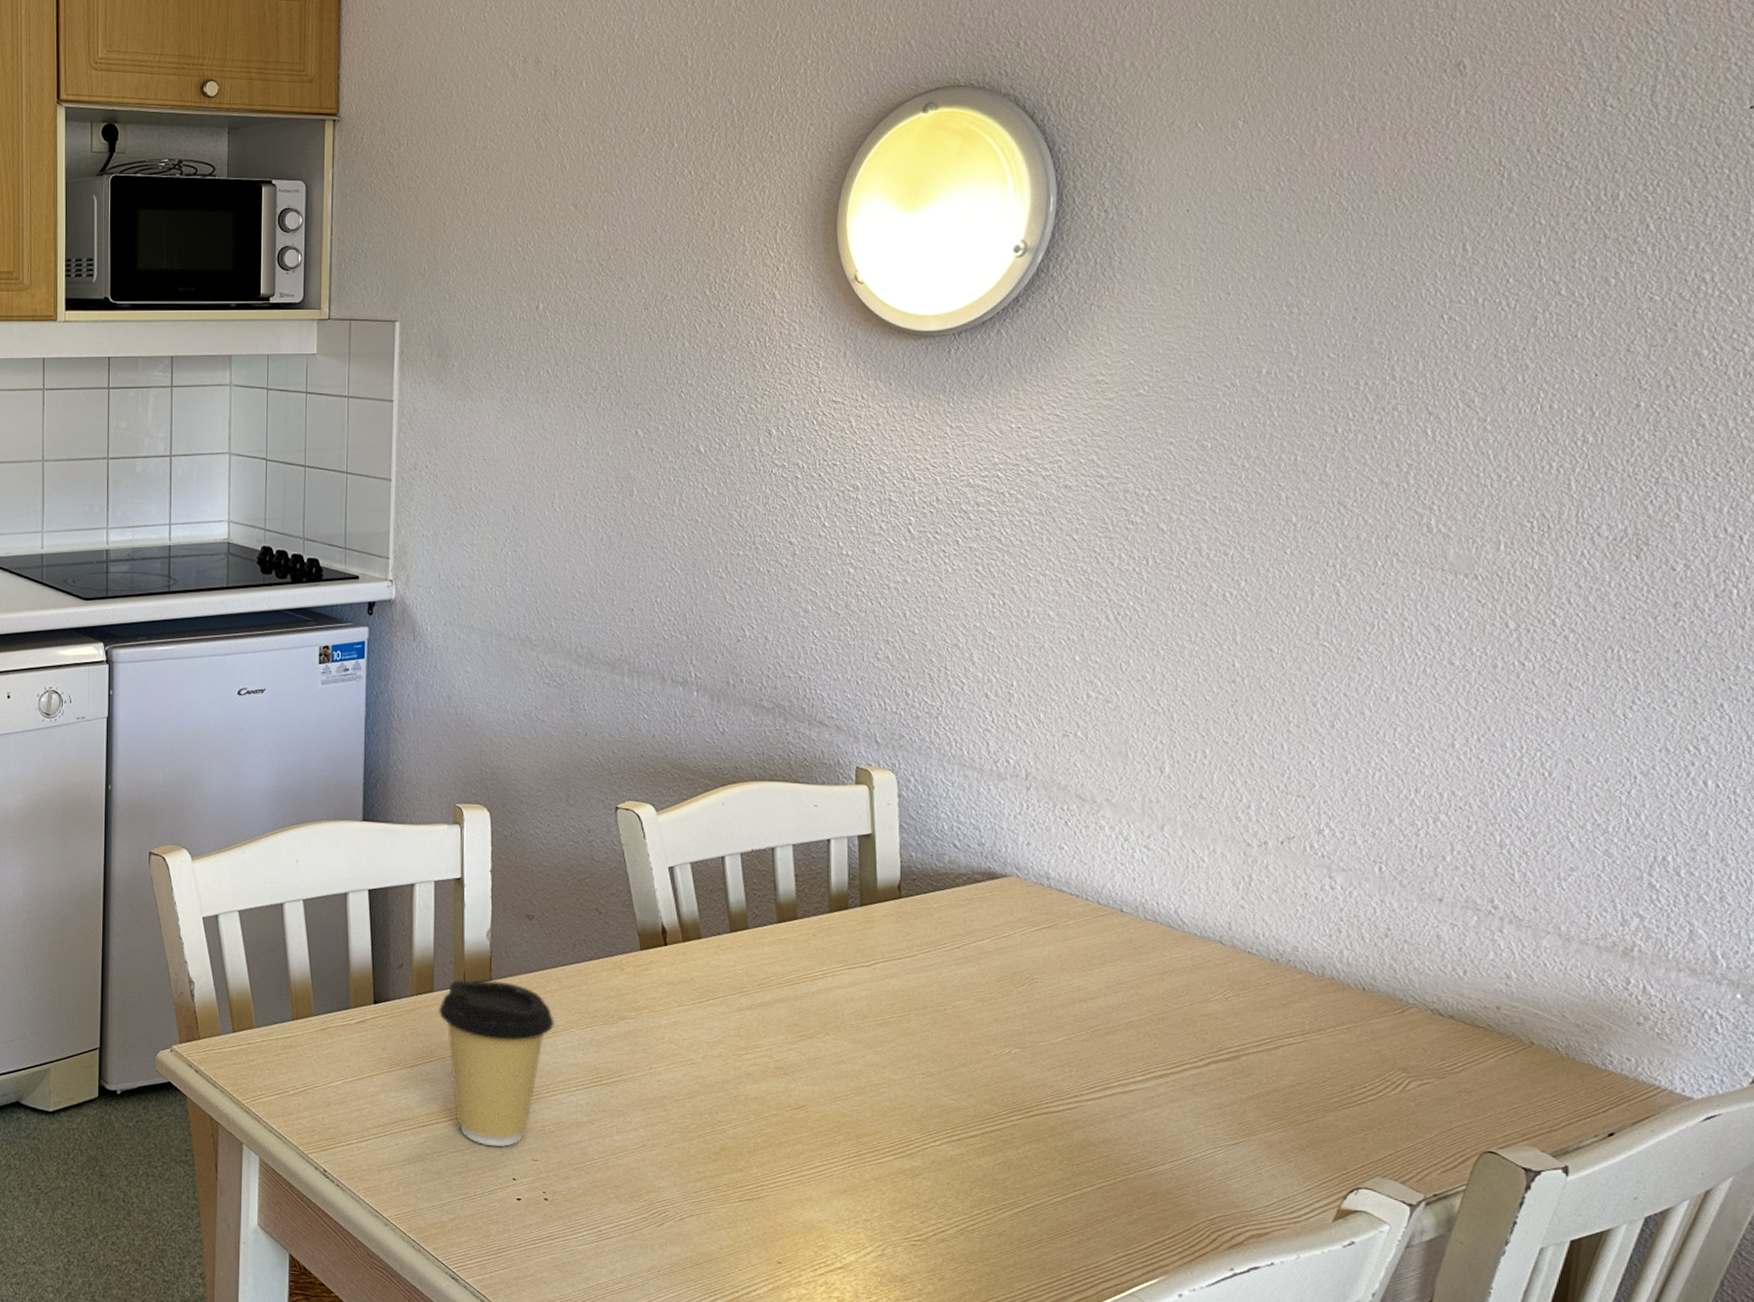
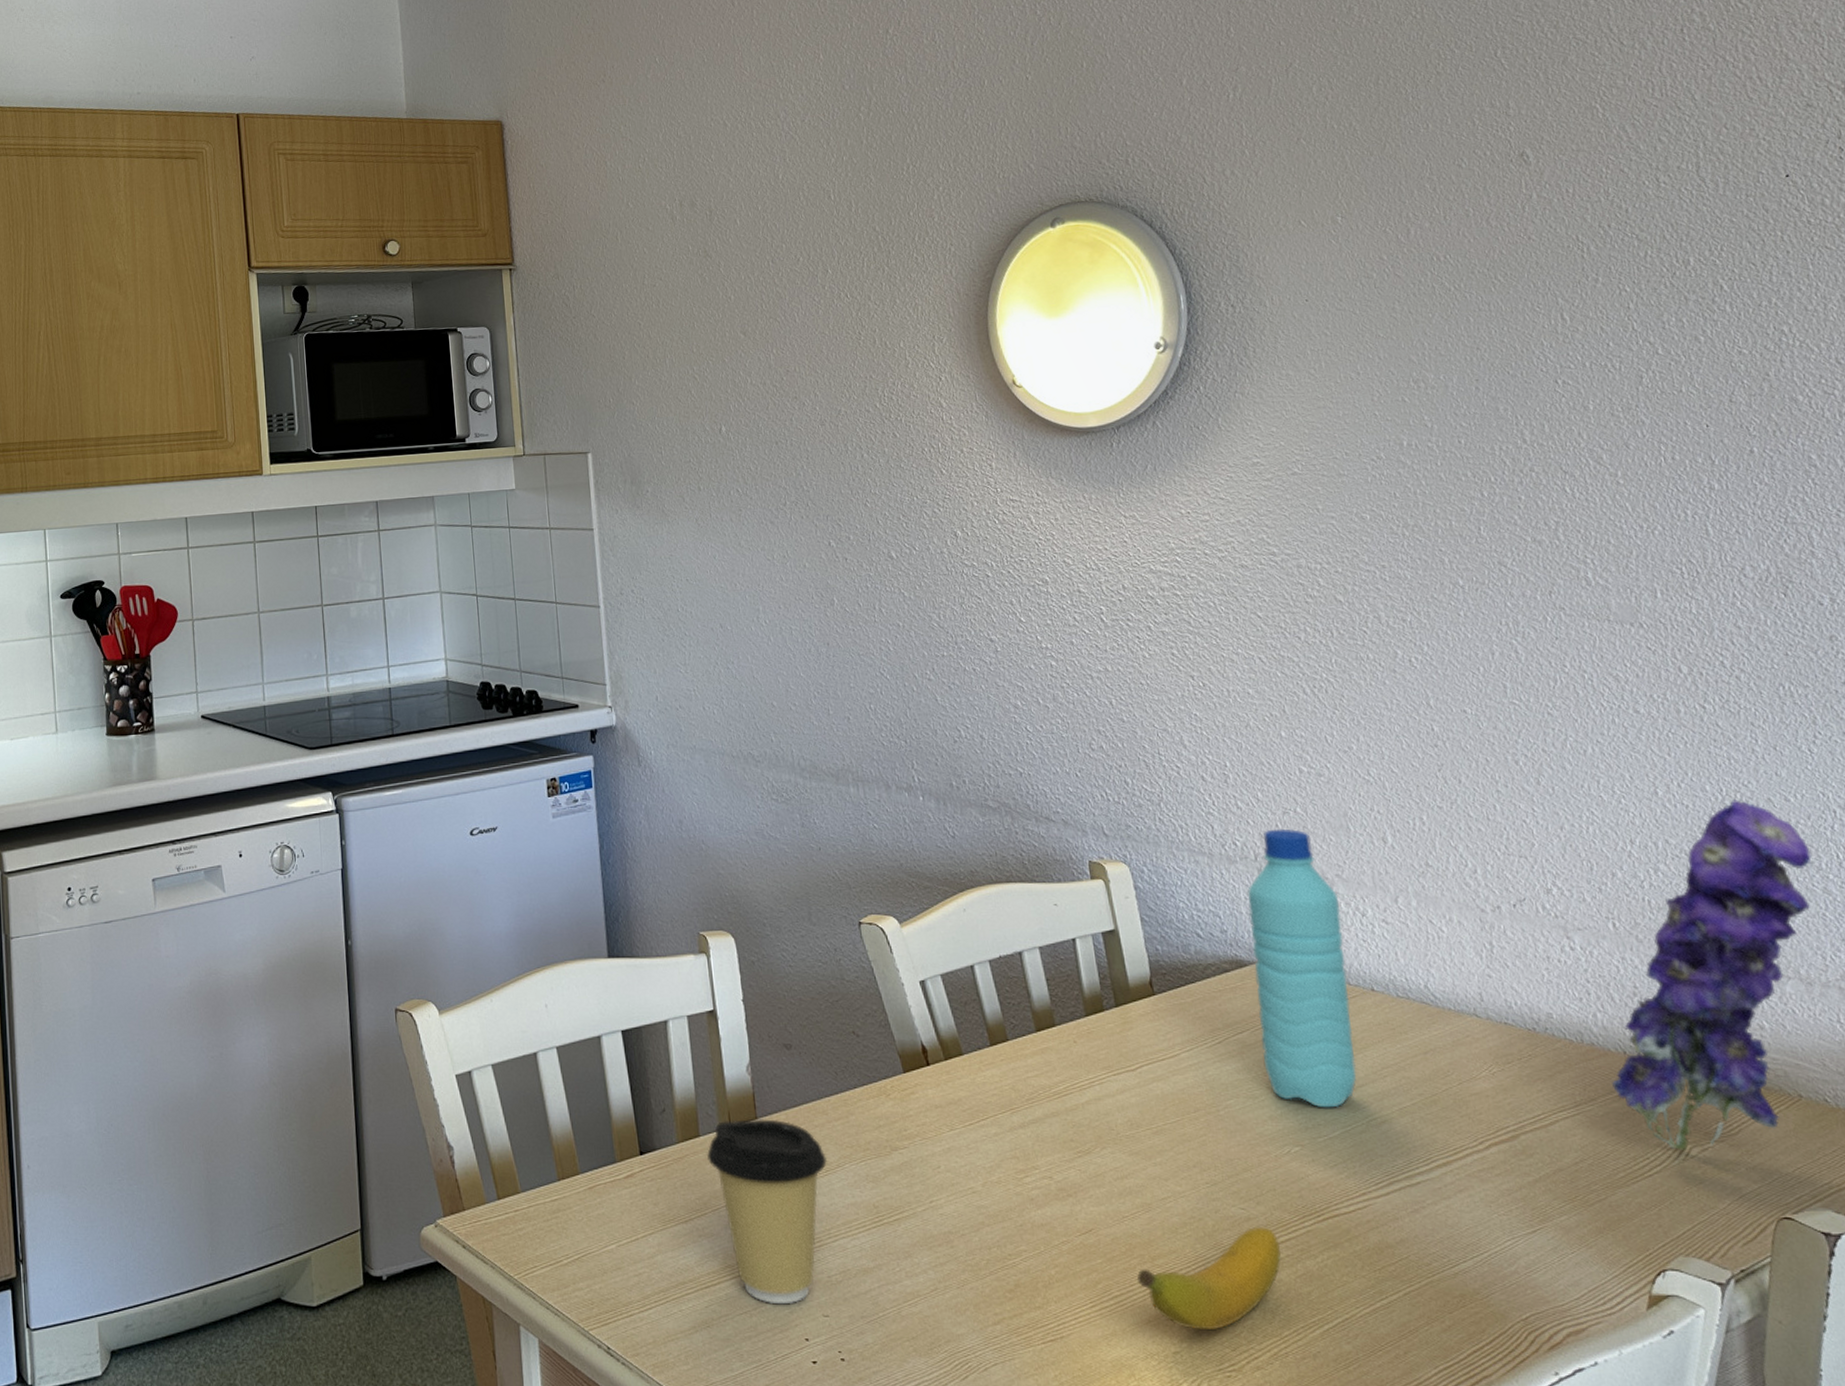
banana: none [839,1117,984,1203] -> present [1136,1227,1282,1329]
water bottle: none [999,750,1104,1017] -> present [1248,828,1357,1108]
flower: none [1344,758,1600,1084] -> present [1612,800,1812,1152]

